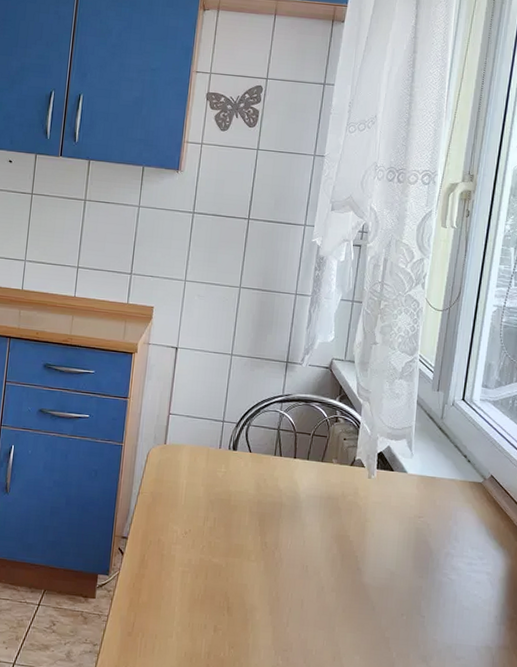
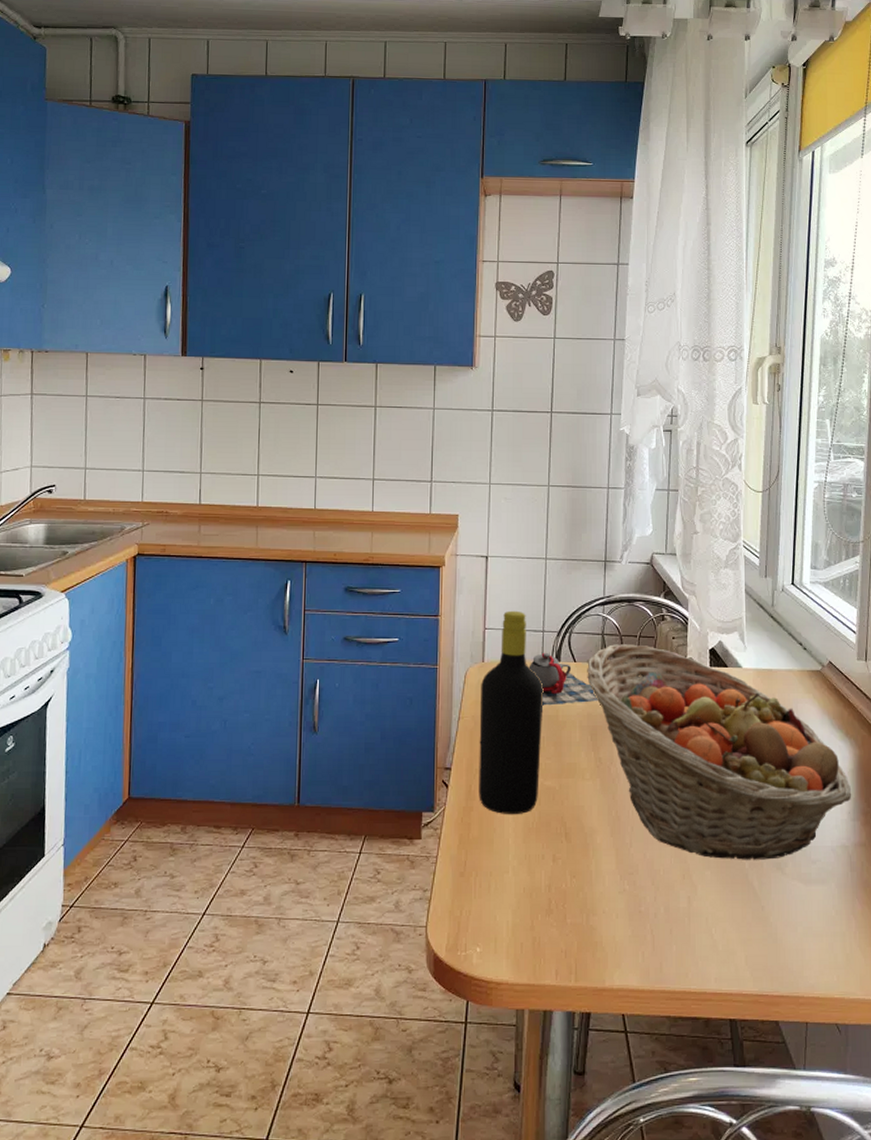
bottle: none [151,399,219,586] -> present [479,610,544,815]
teapot: none [207,440,269,491] -> present [528,652,598,706]
fruit basket: none [260,439,501,652] -> present [587,644,852,860]

